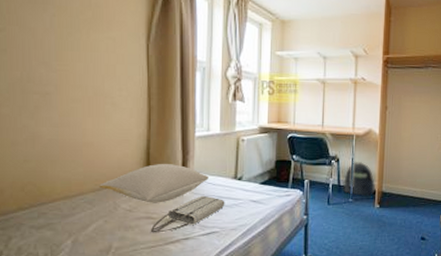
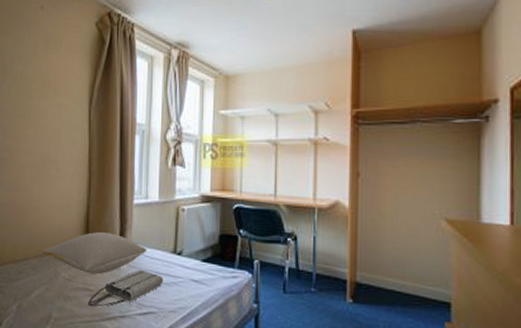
backpack: present [343,161,376,196] -> none [303,240,347,286]

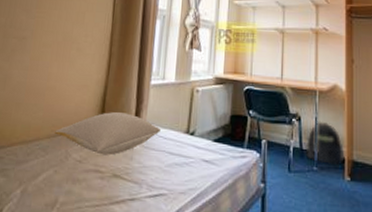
tote bag: present [87,269,164,307] -> none [96,150,176,190]
backpack: none [303,240,347,286] -> present [306,121,345,165]

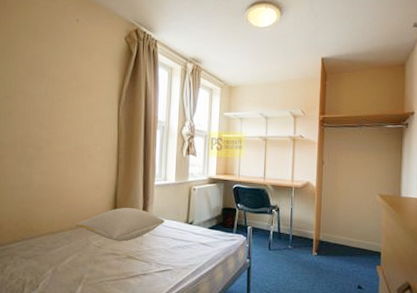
backpack: present [306,121,345,165] -> none [283,211,314,244]

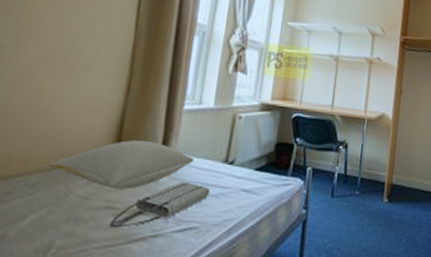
tote bag: none [114,236,178,268] -> present [108,181,211,228]

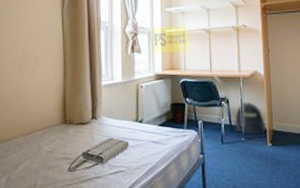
pillow: present [49,140,194,190] -> none [27,110,114,145]
backpack: none [350,148,386,188] -> present [235,101,267,135]

